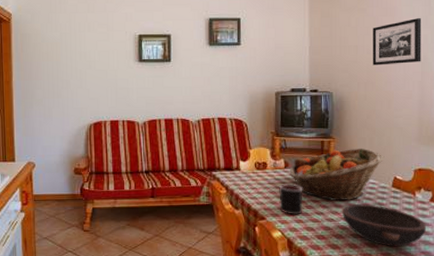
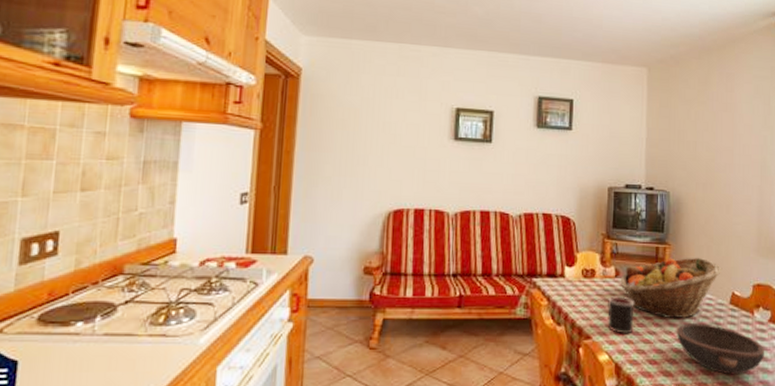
picture frame: present [372,18,422,66] -> none [711,117,761,166]

